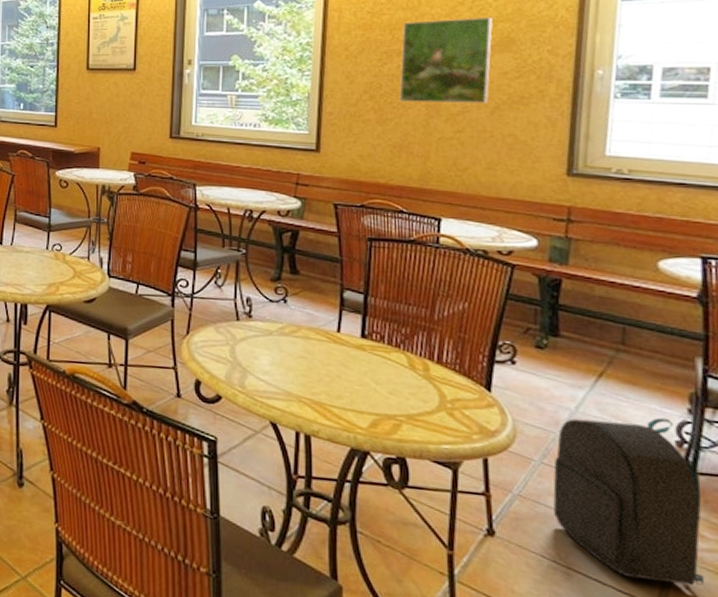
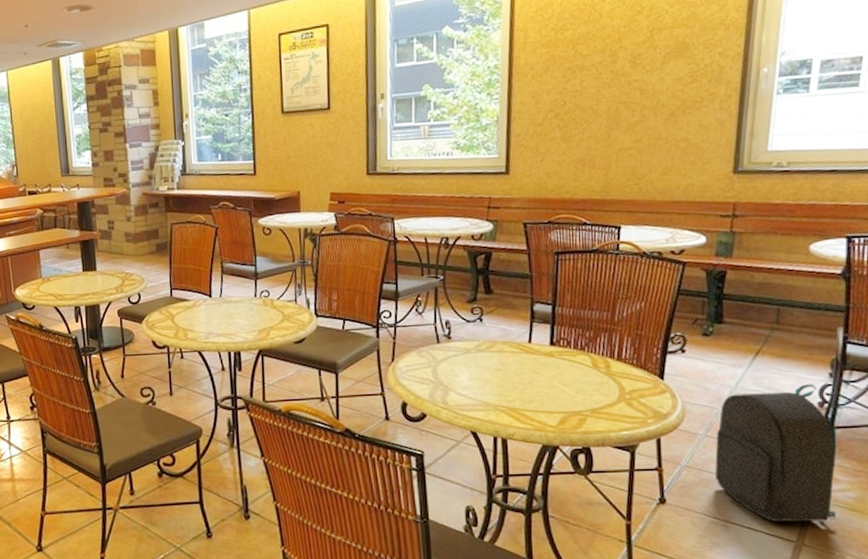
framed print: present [399,16,493,103] -> none [582,23,669,117]

